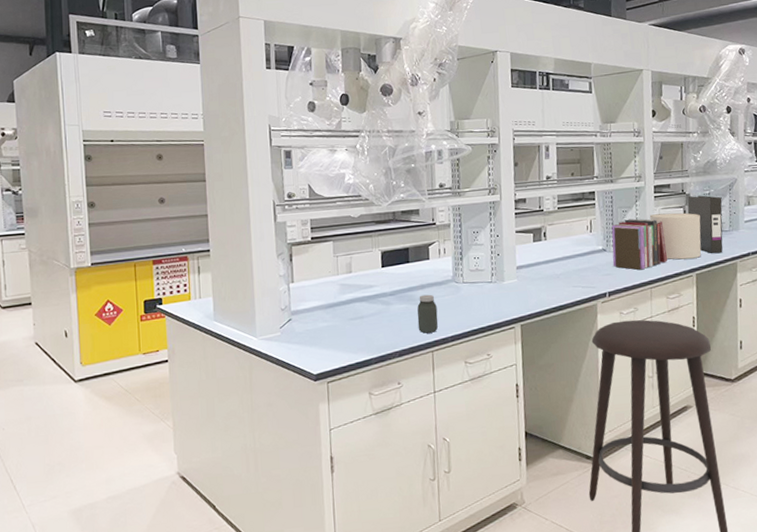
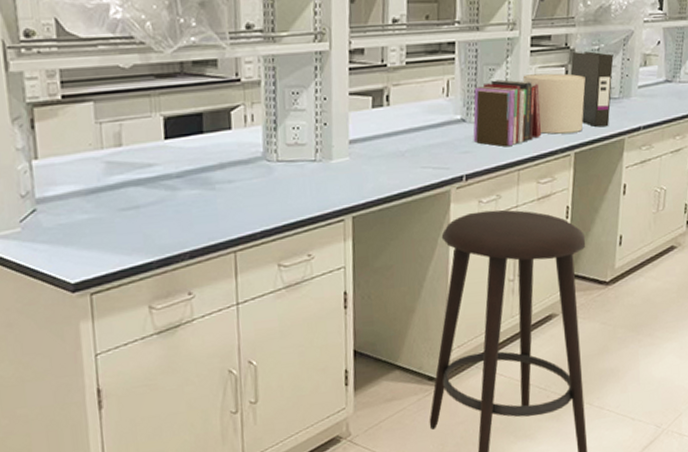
jar: present [417,294,439,334] -> none [214,176,244,228]

